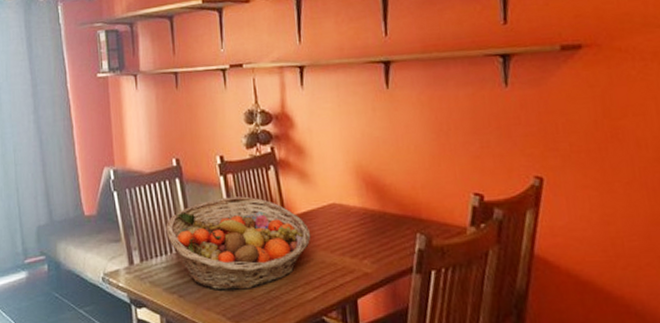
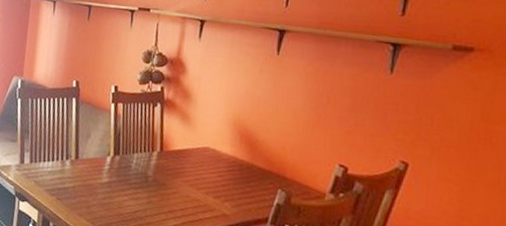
fruit basket: present [166,196,311,292] -> none [56,122,182,207]

